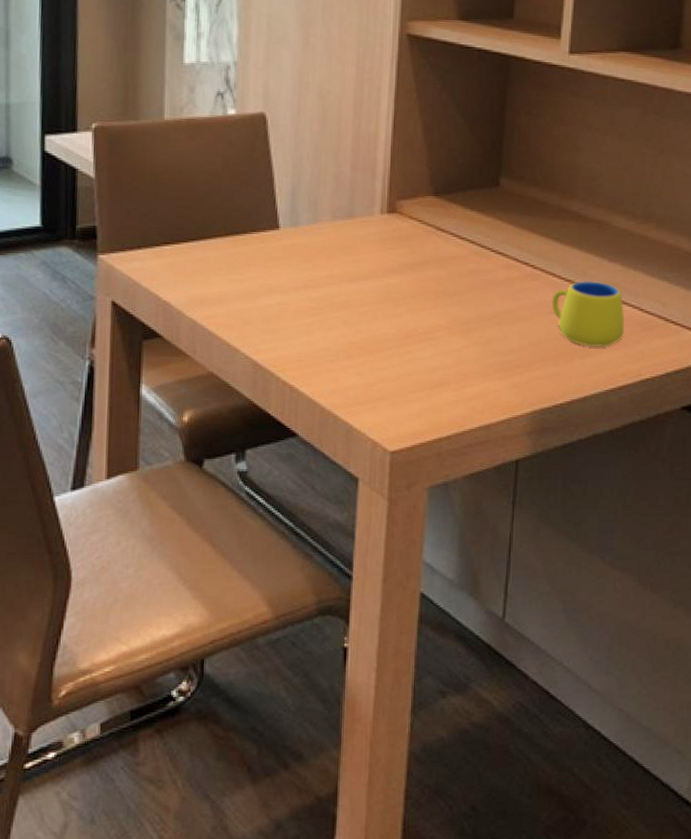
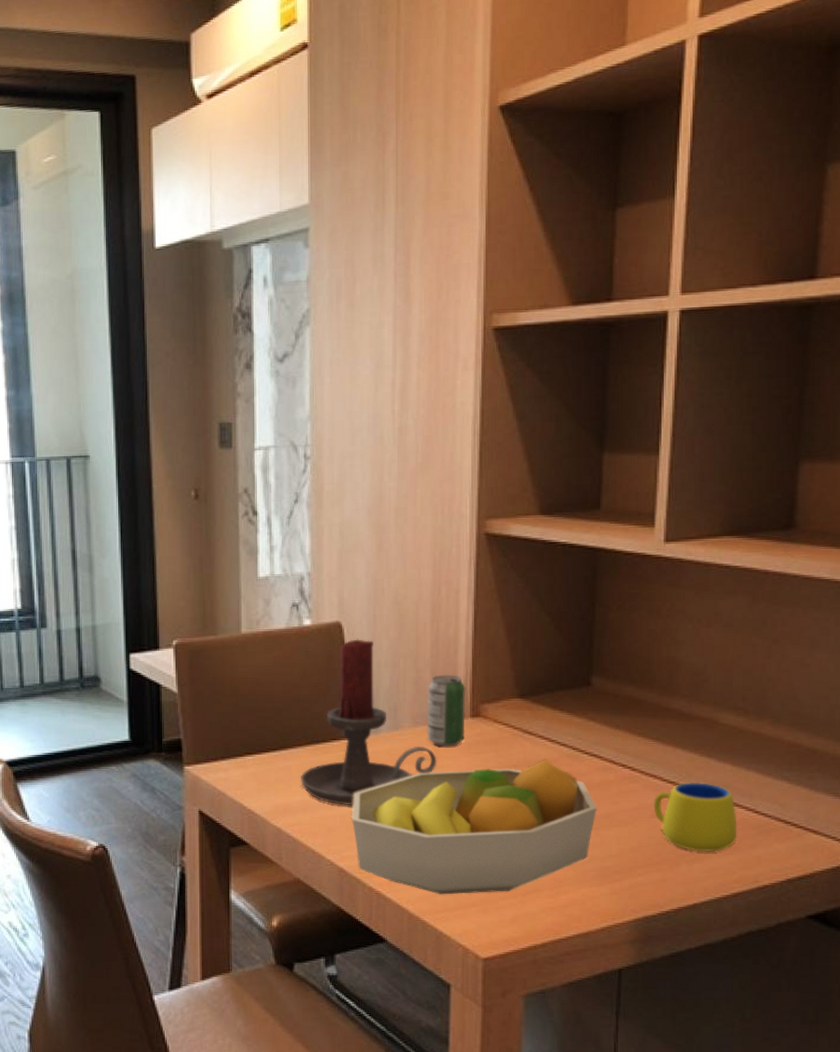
candle holder: none [218,131,354,299] -> present [300,639,437,806]
fruit bowl: none [268,256,501,389] -> present [352,759,597,895]
beverage can: none [346,170,384,241] -> present [427,675,466,747]

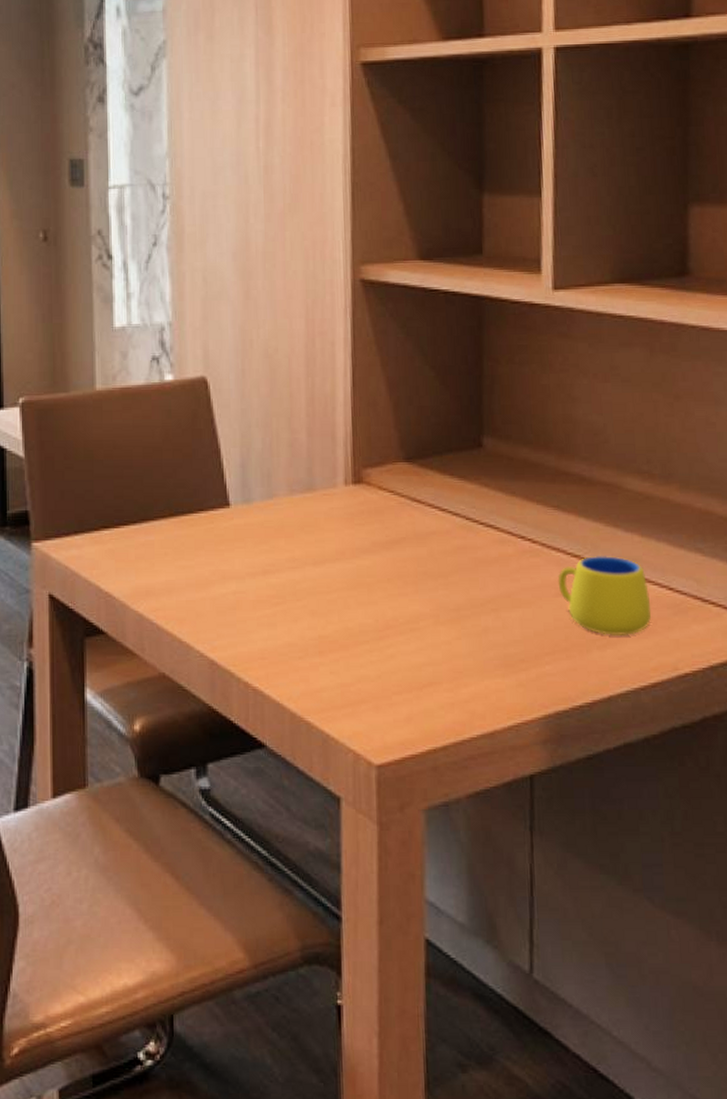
candle holder: present [300,639,437,806] -> none [163,396,317,587]
fruit bowl: present [352,759,597,895] -> none [223,530,496,690]
beverage can: present [427,675,466,747] -> none [304,436,347,518]

